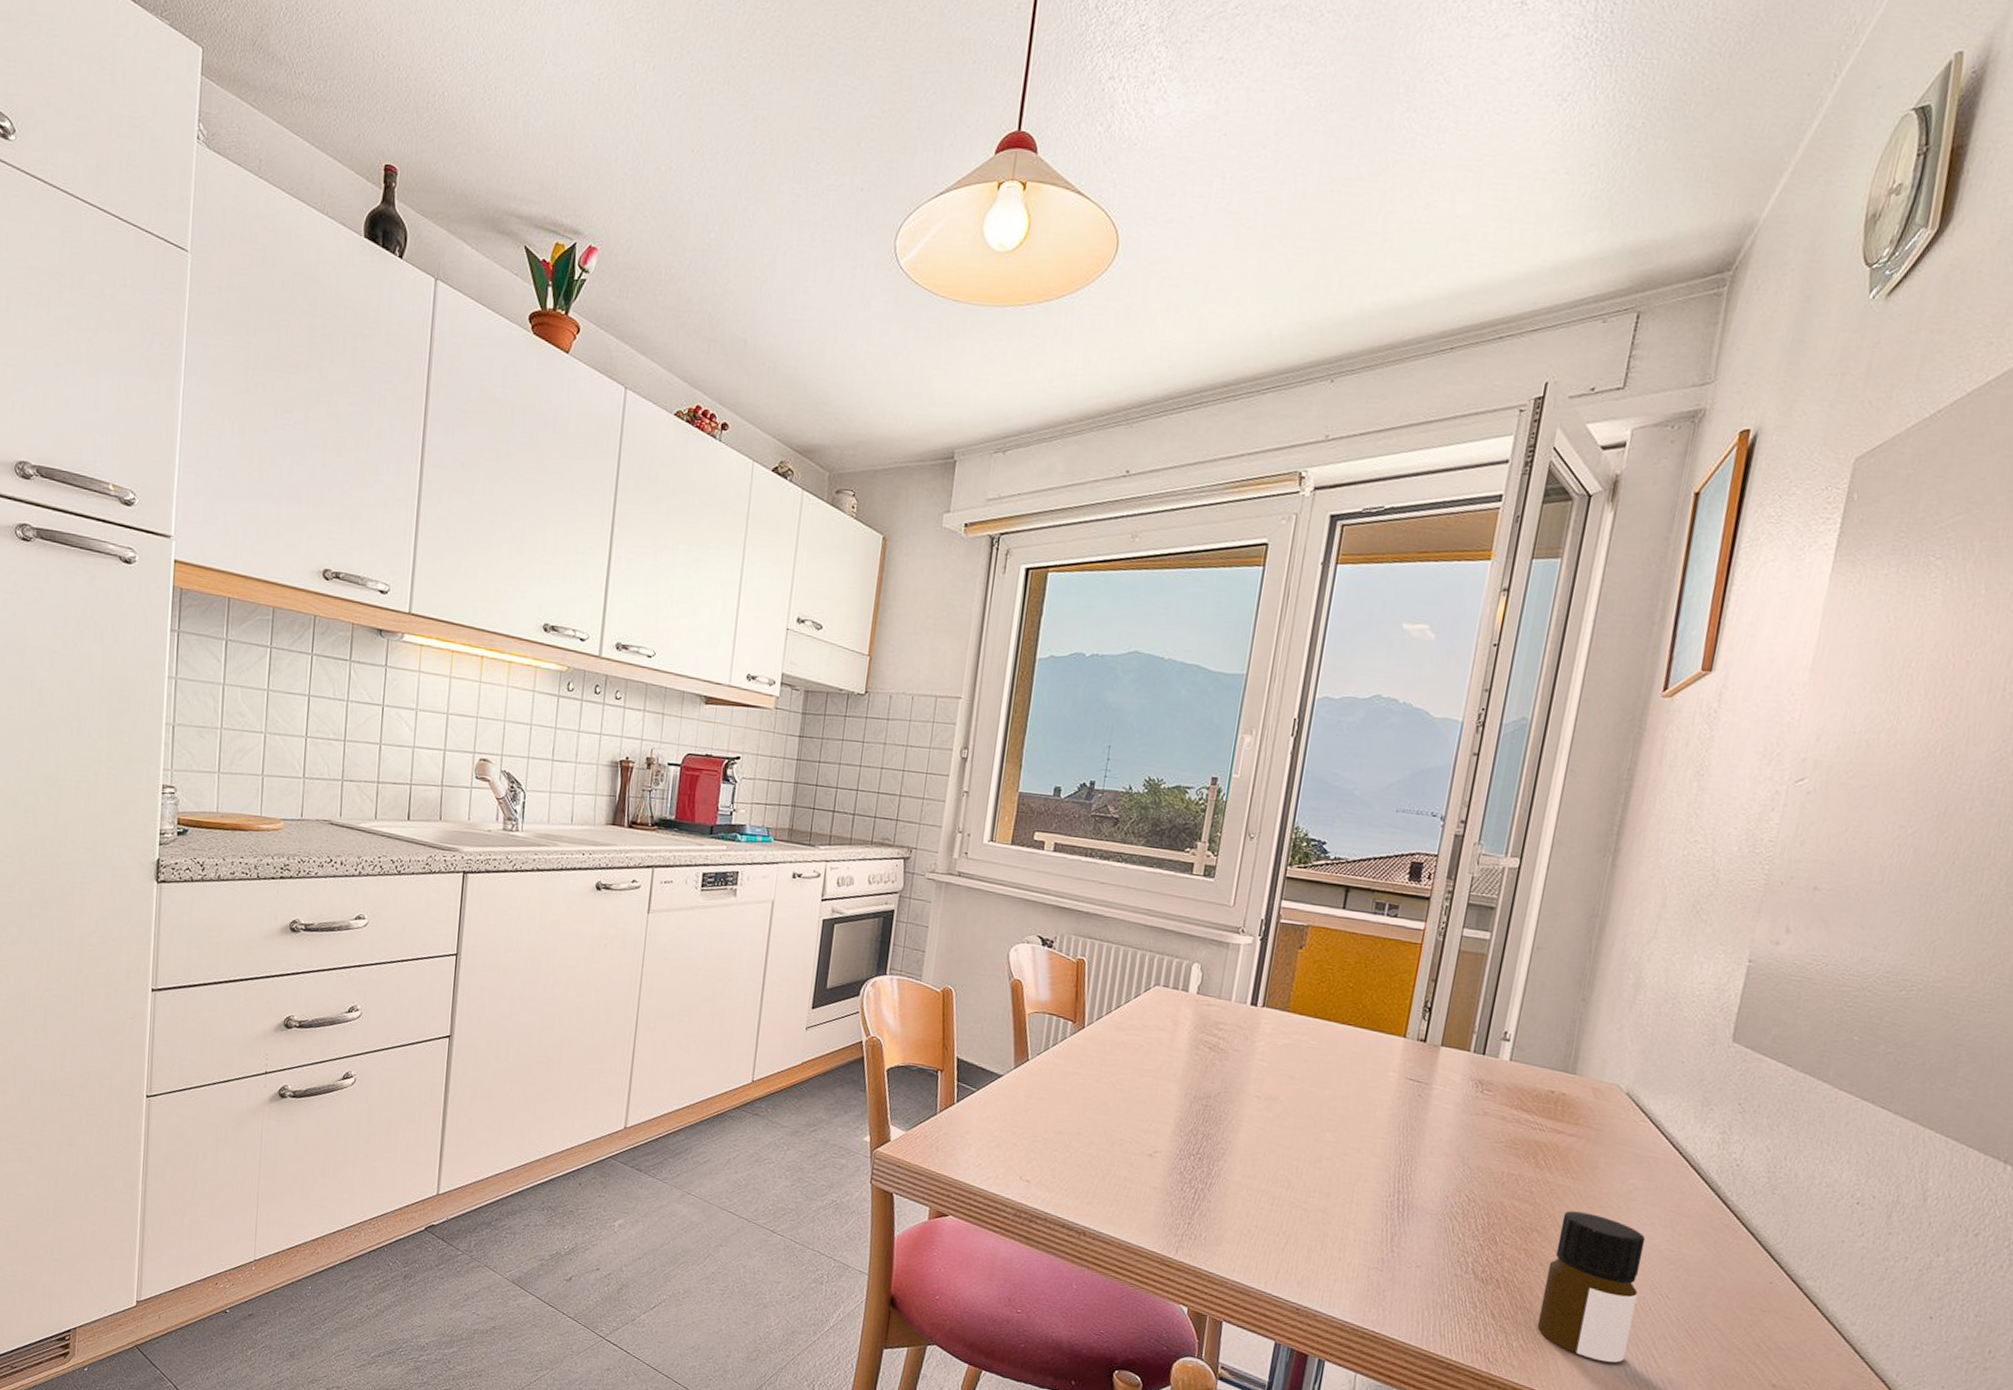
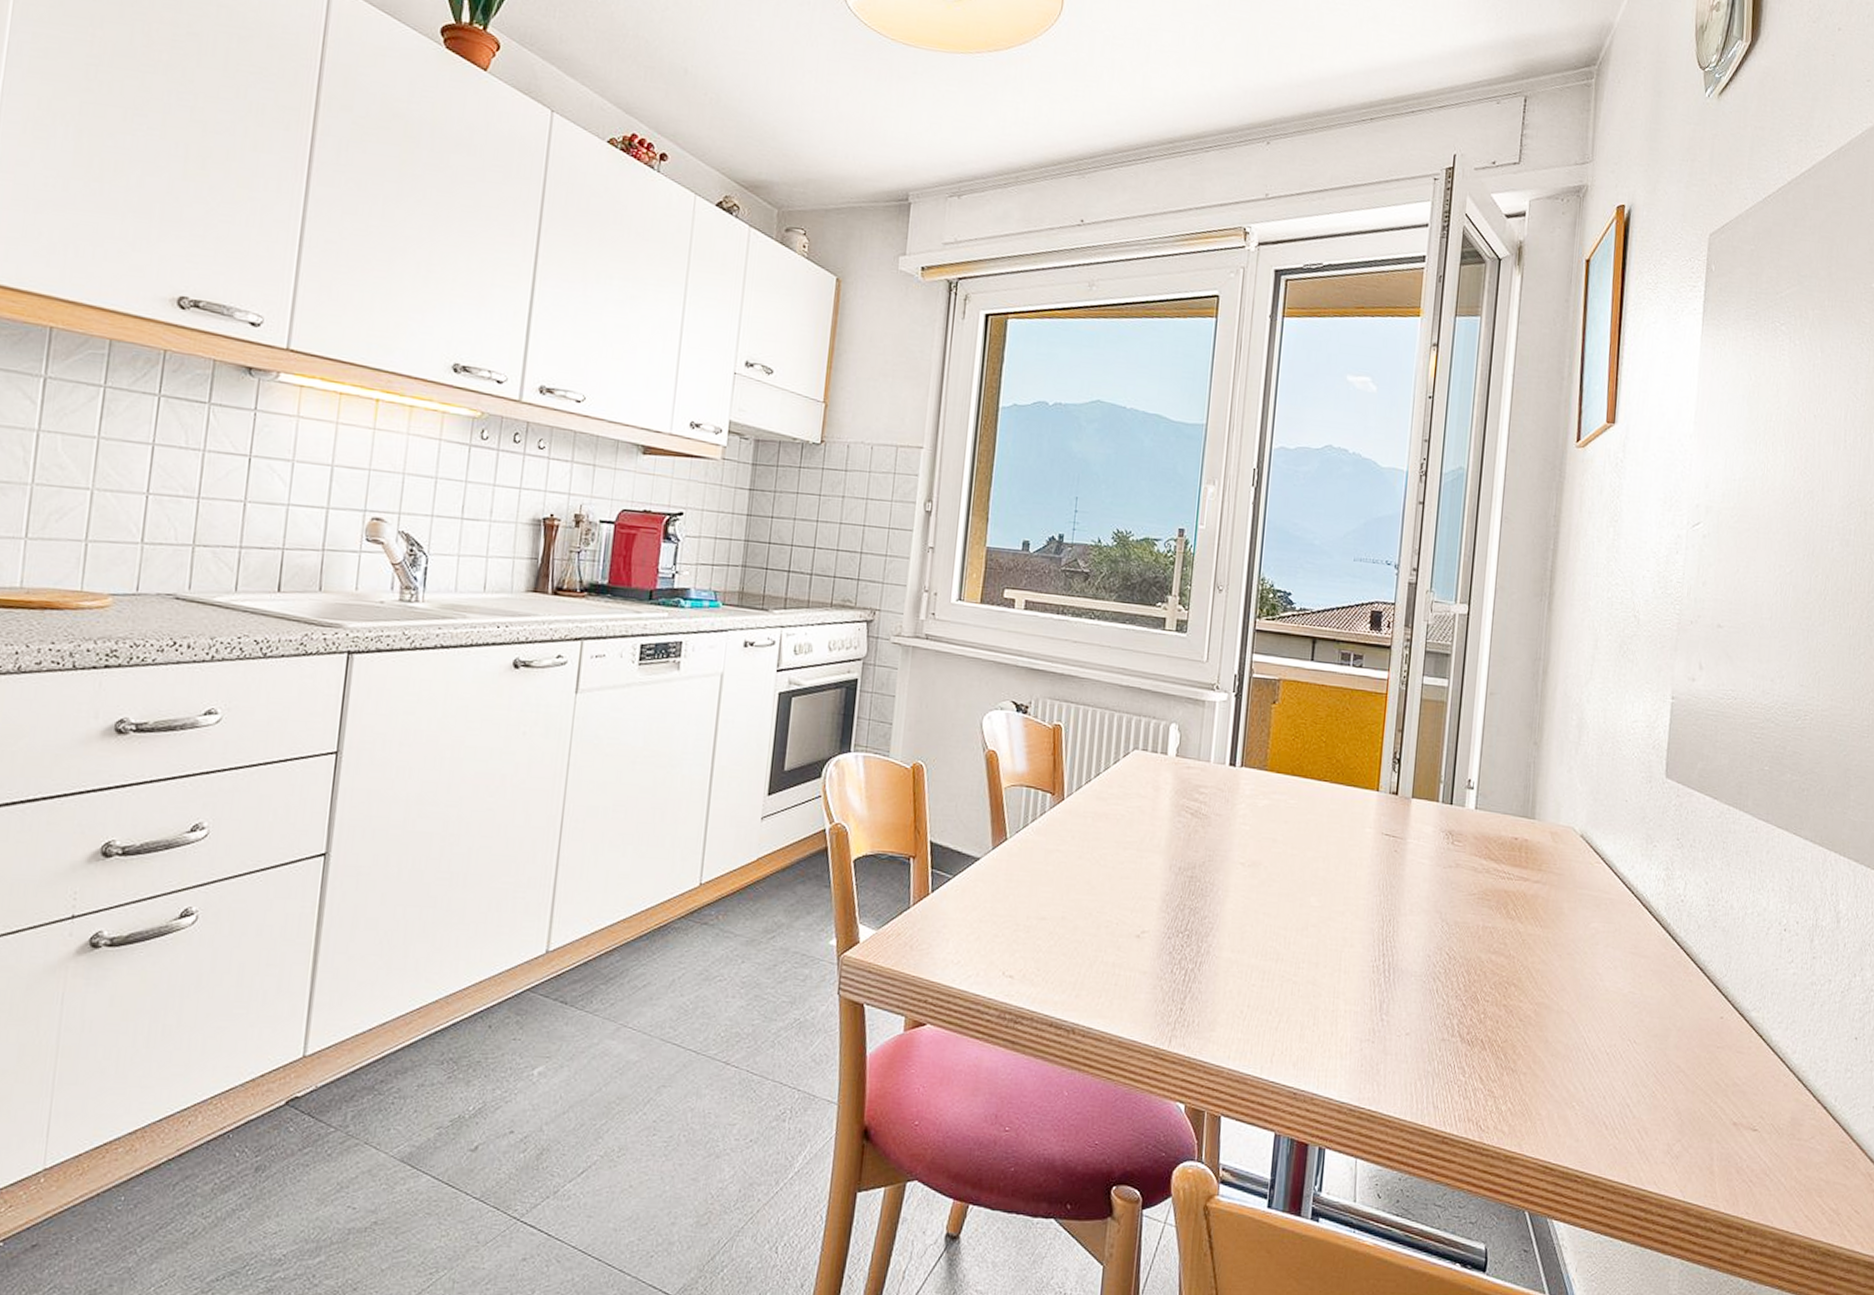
bottle: present [1537,1210,1646,1363] -> none [1522,960,1611,1117]

